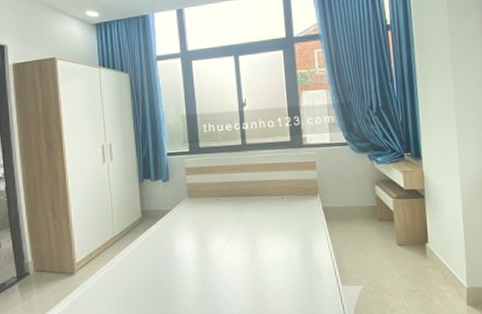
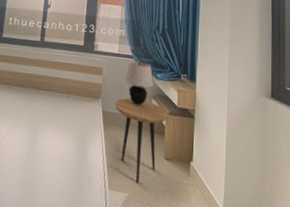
side table: none [335,188,397,274] -> present [115,98,170,184]
table lamp: none [341,147,375,195] -> present [124,61,154,105]

